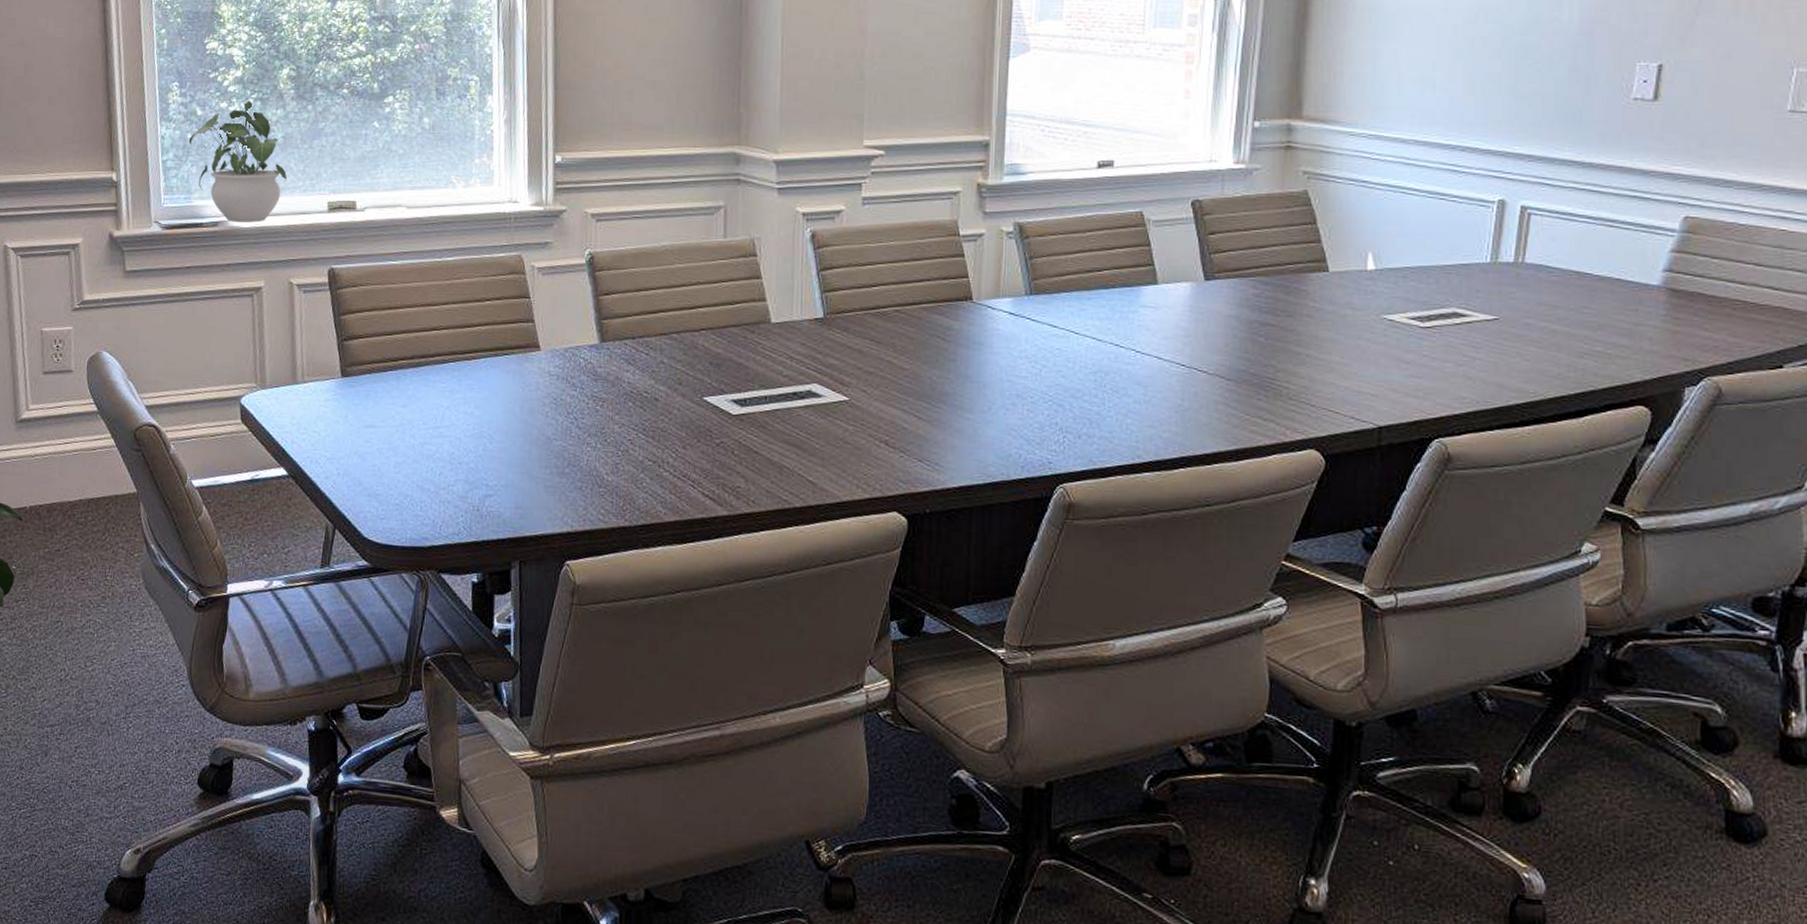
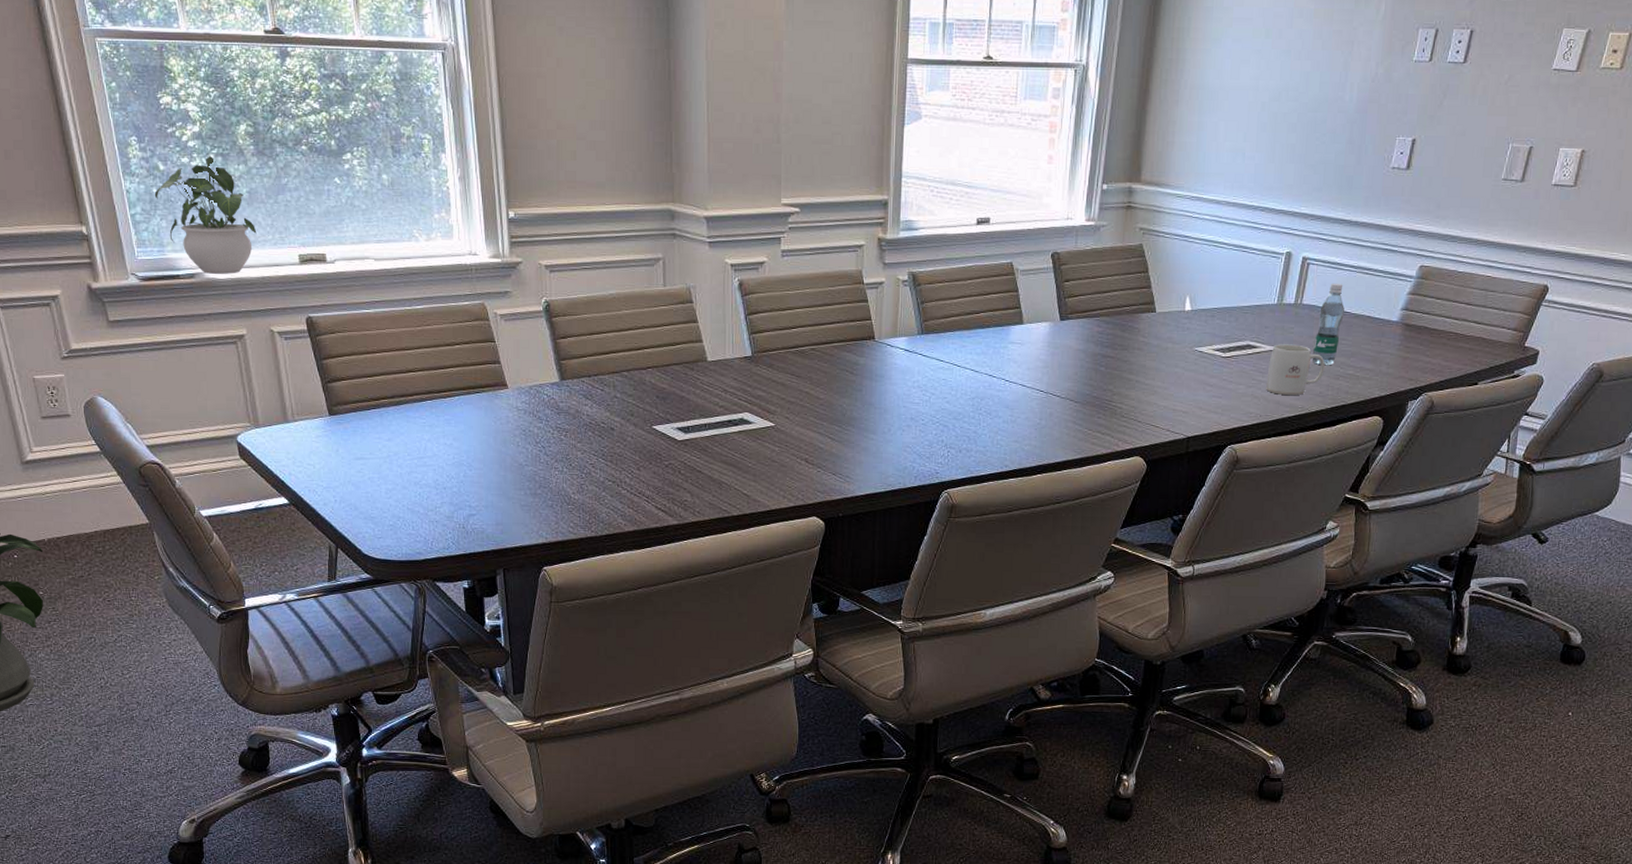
mug: none [1483,312,1562,378] -> present [1266,344,1325,396]
bottle: none [1543,237,1583,341] -> present [1312,283,1344,366]

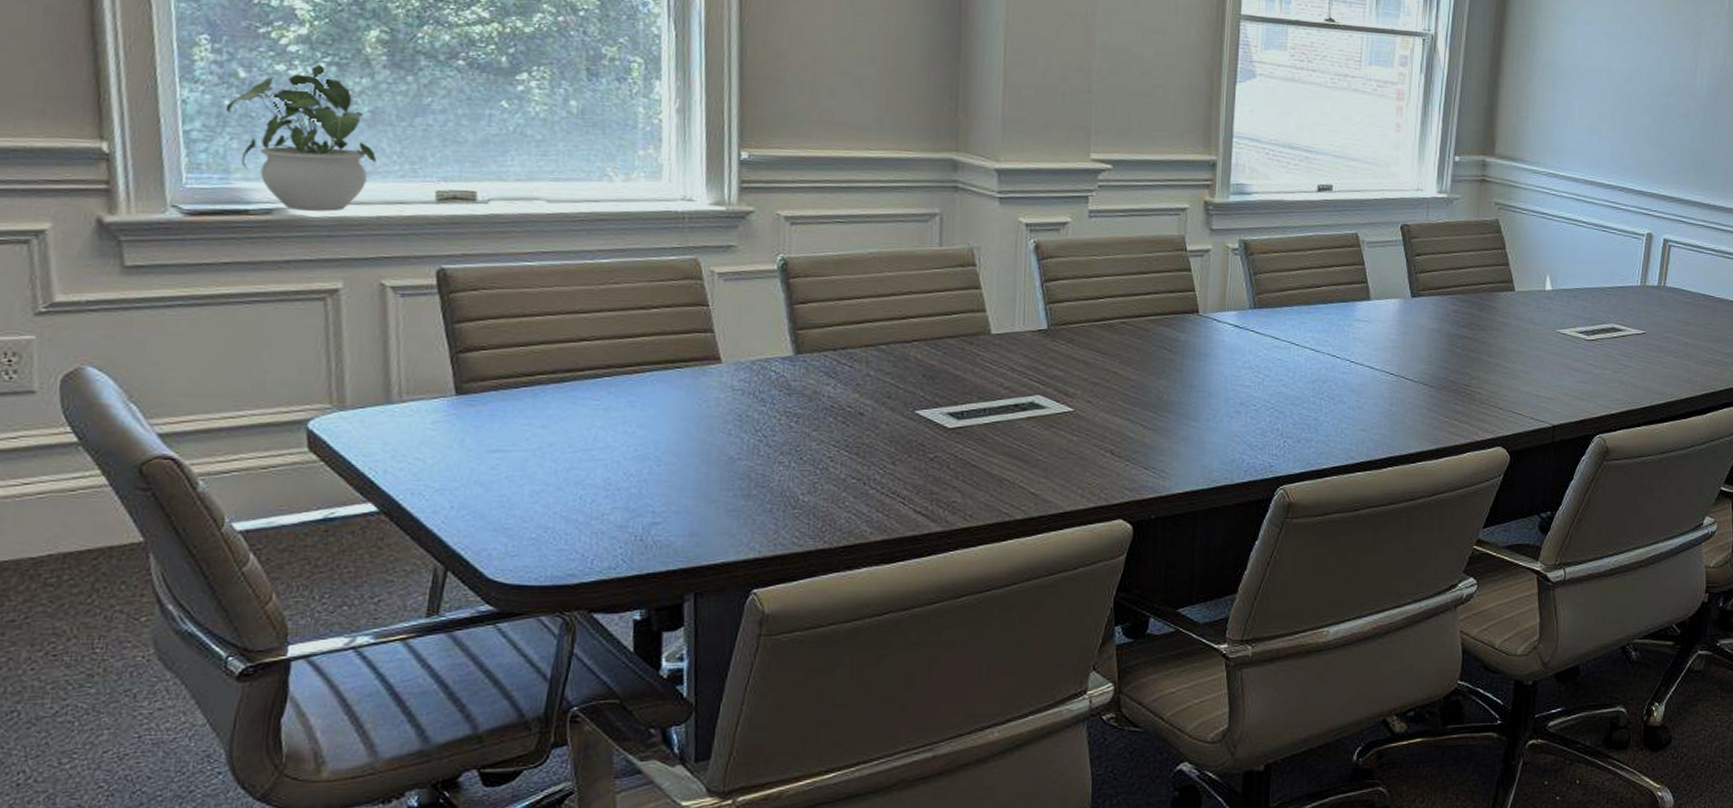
mug: present [1266,344,1325,396] -> none [1633,327,1692,382]
bottle: present [1312,283,1344,366] -> none [1678,266,1708,351]

